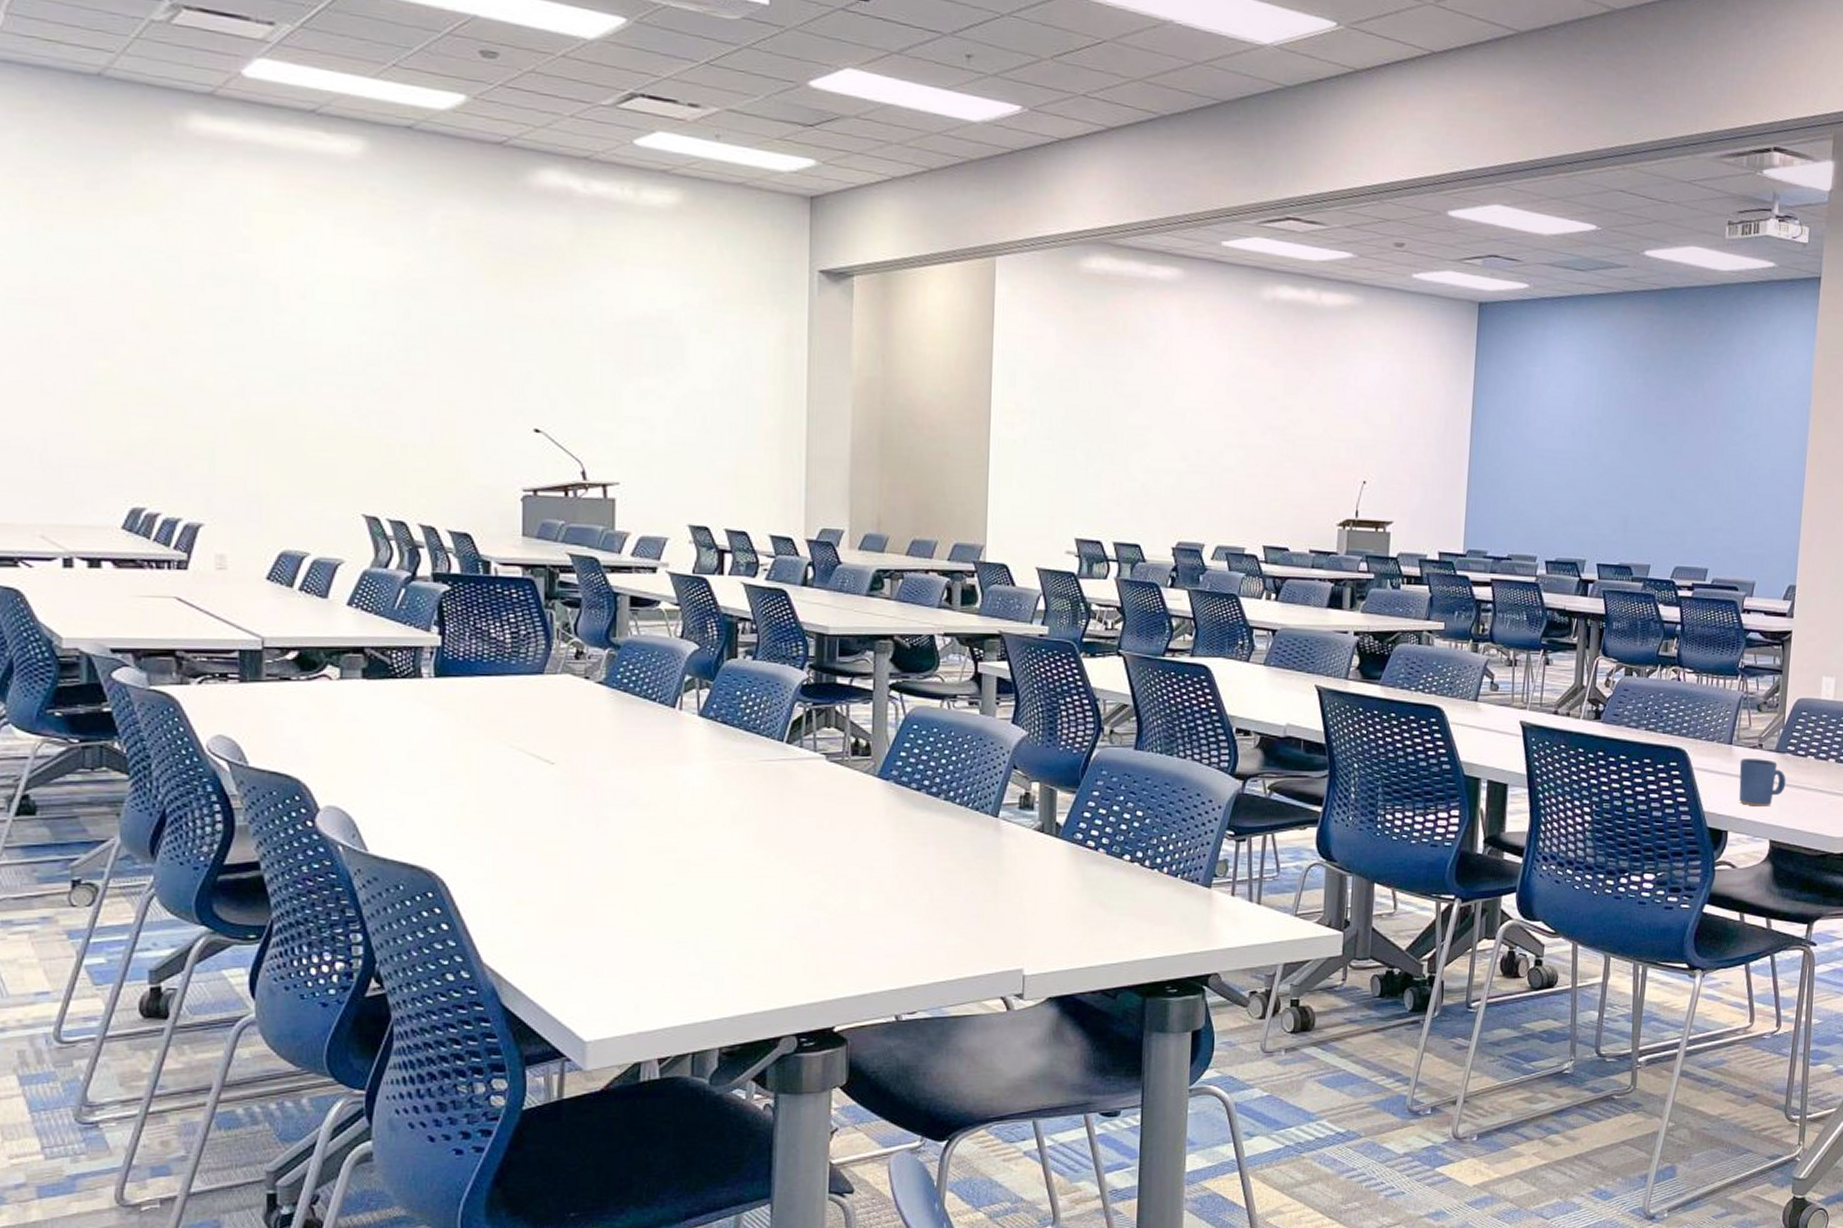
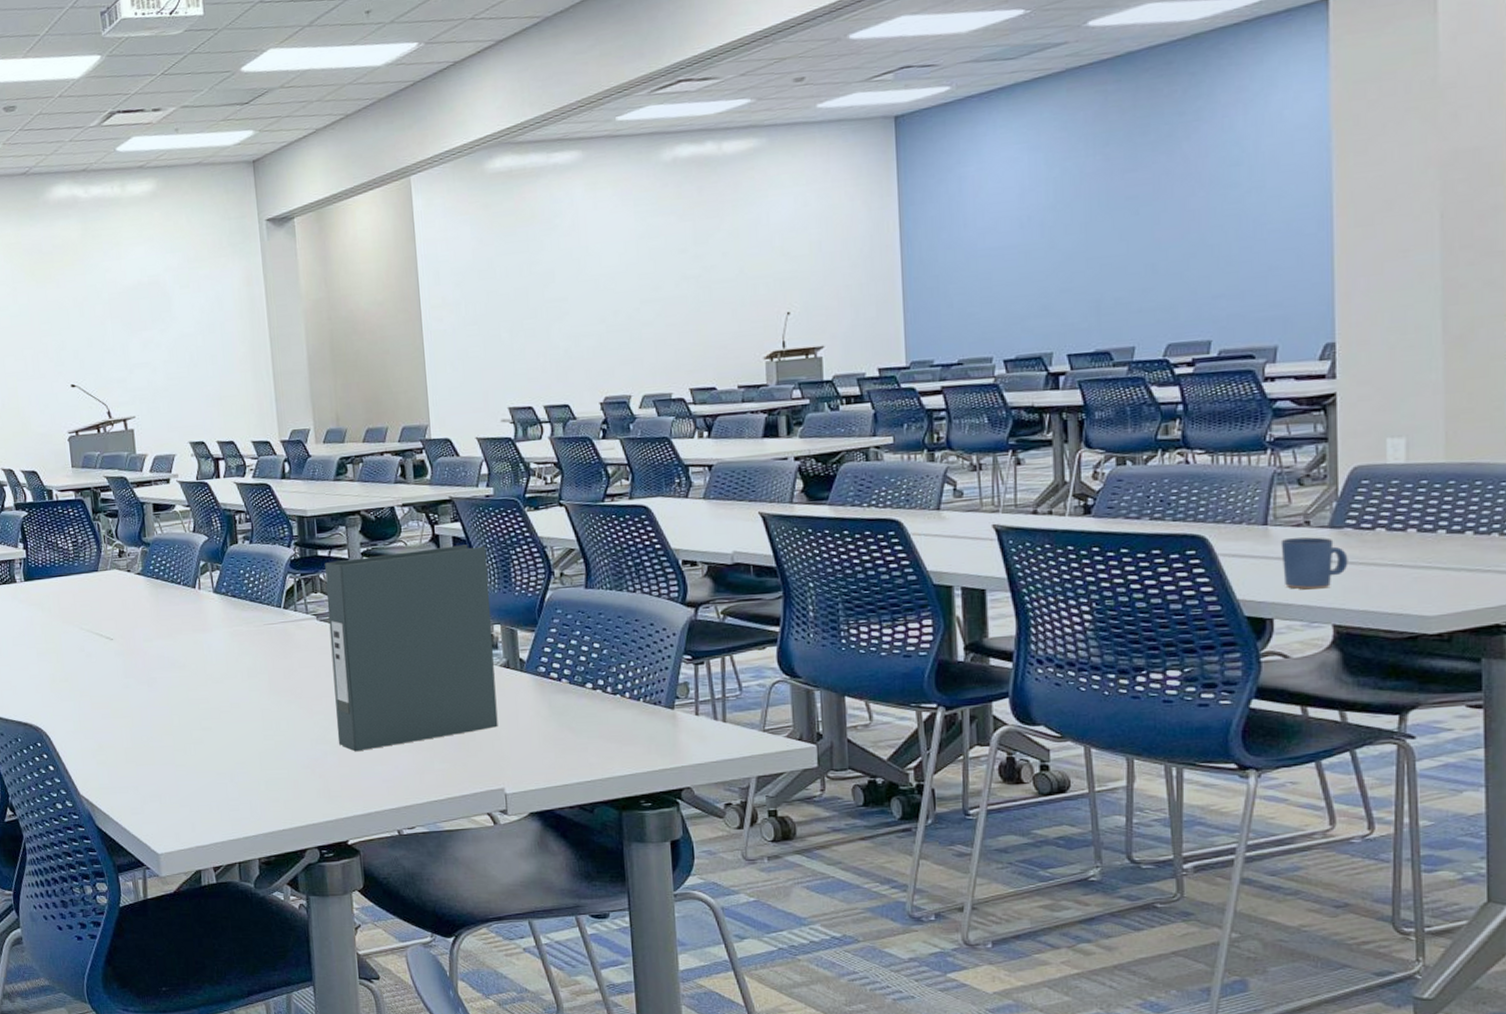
binder: none [835,687,1033,921] -> present [325,544,498,752]

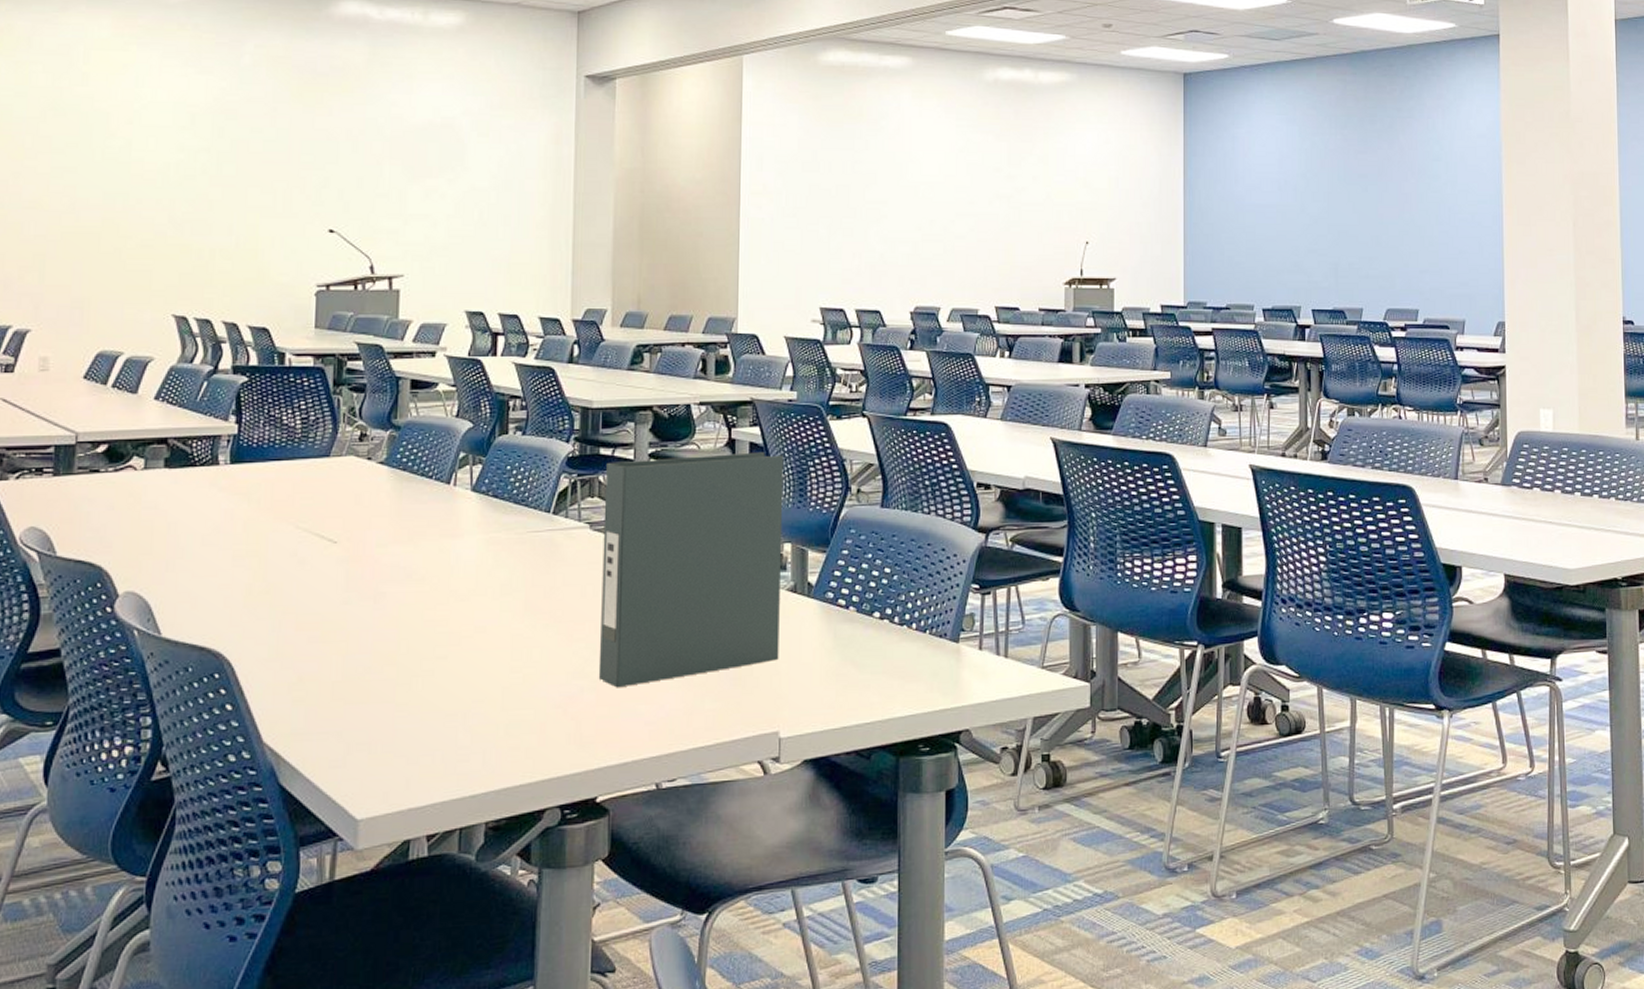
mug: present [1280,537,1348,590] -> none [1467,493,1515,541]

